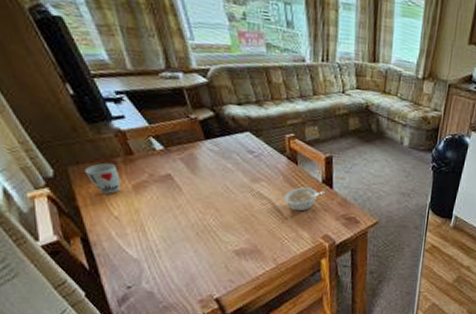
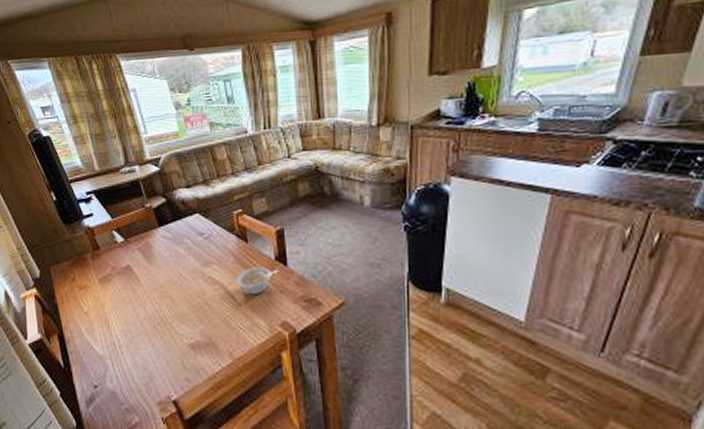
cup: present [84,163,120,194] -> none [62,259,89,290]

